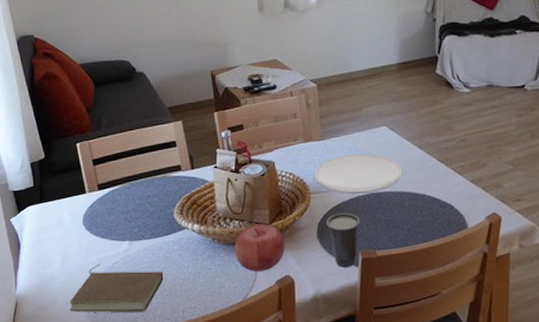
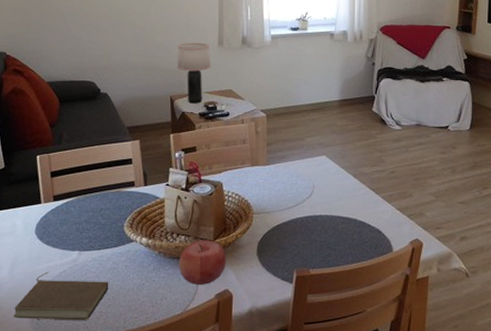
table lamp: none [214,9,252,78] -> present [176,42,211,104]
plate: present [314,153,402,193] -> none [258,179,338,216]
cup: present [326,212,360,267] -> none [266,232,297,284]

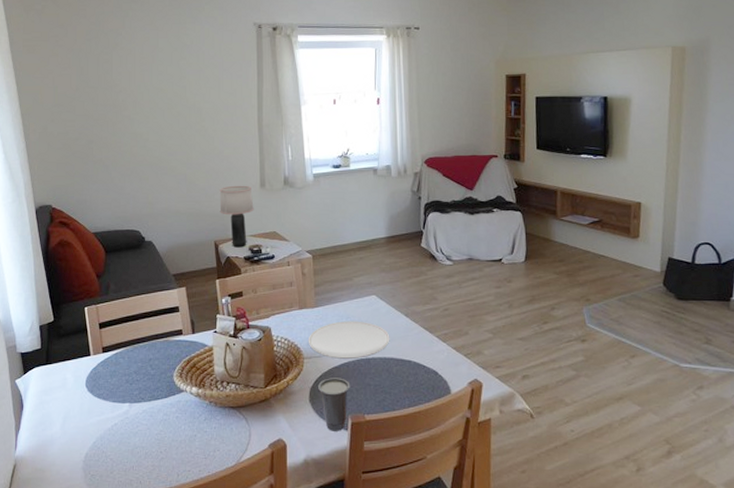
book: present [13,271,109,320] -> none [66,425,161,475]
fruit: present [179,240,227,285] -> none [230,387,279,434]
plate: none [258,179,338,216] -> present [308,321,390,359]
cup: none [266,232,297,284] -> present [318,376,350,431]

